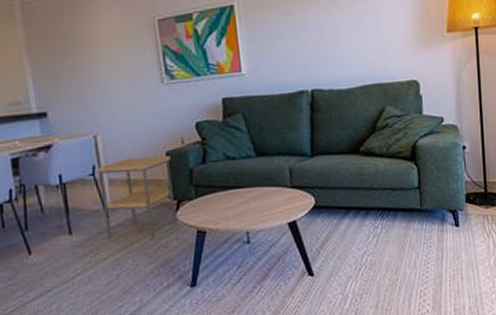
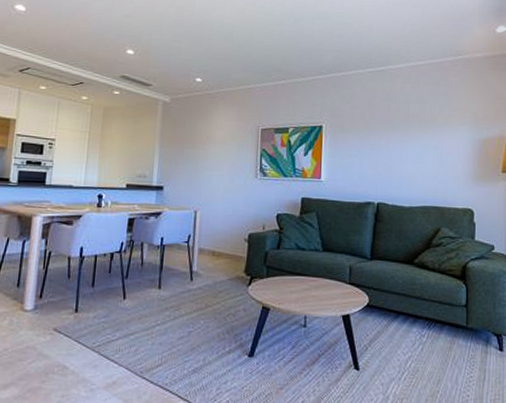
side table: present [97,155,177,239] -> none [188,234,252,306]

